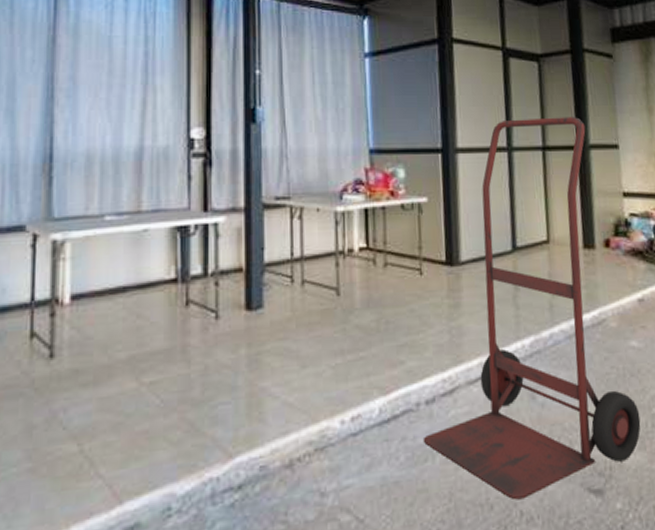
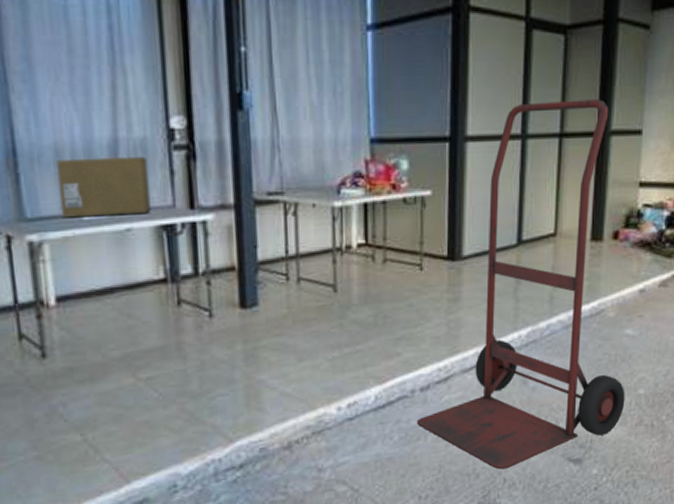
box: none [86,163,168,219] -> present [57,157,151,219]

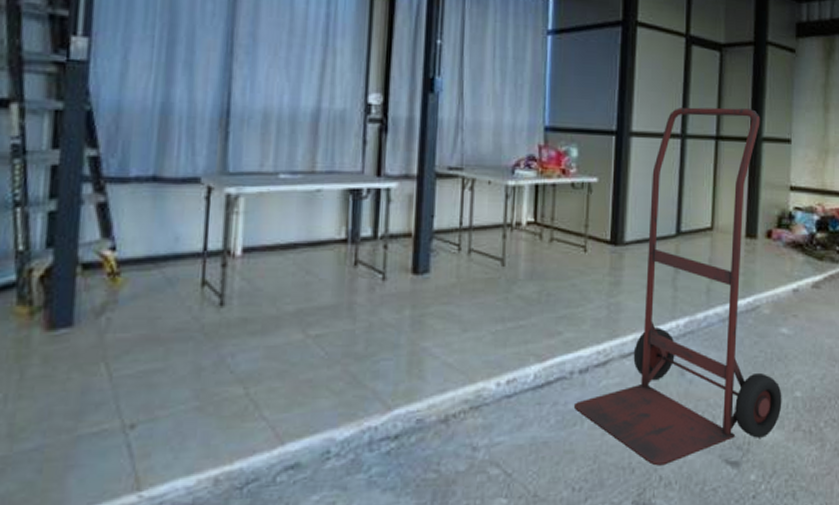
box: present [57,157,151,219] -> none [261,123,344,178]

